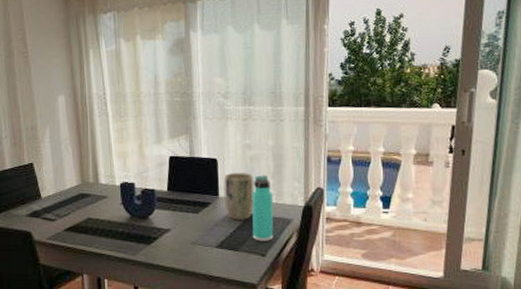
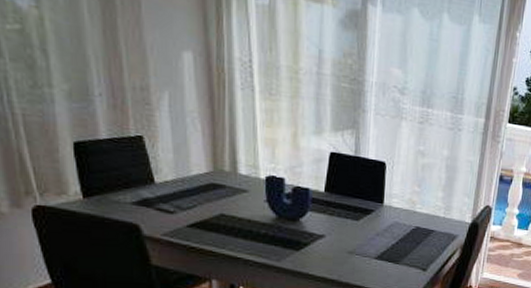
plant pot: present [224,172,254,220] -> none [389,179,424,232]
thermos bottle: present [252,175,274,241] -> none [416,186,442,256]

